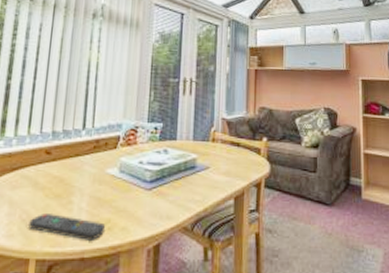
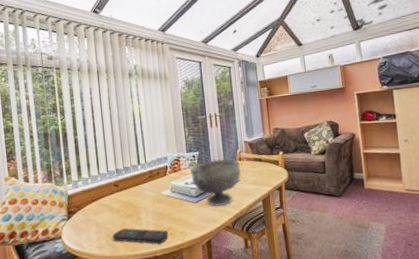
decorative bowl: none [148,136,213,198] -> present [190,158,241,206]

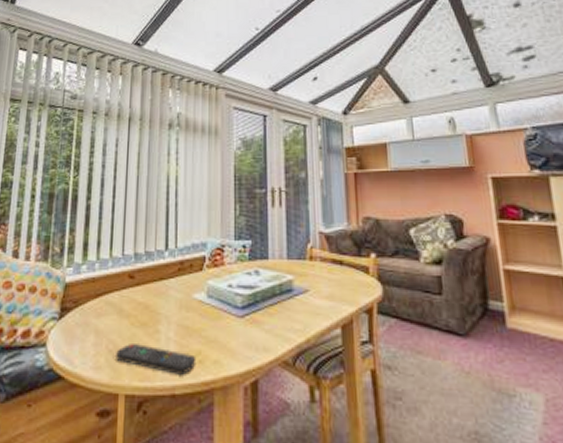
decorative bowl: present [190,158,241,206] -> none [238,255,312,327]

